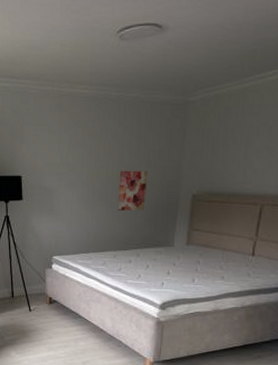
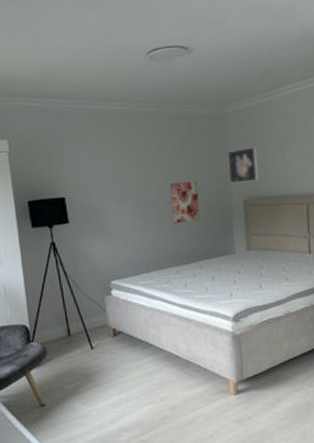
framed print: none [181,139,217,177] -> present [227,147,259,184]

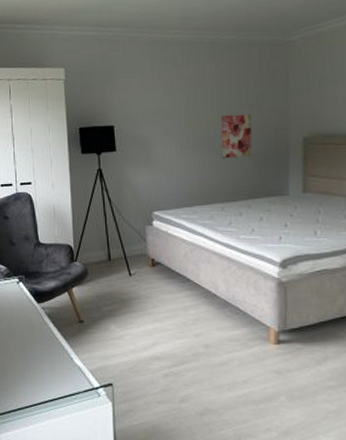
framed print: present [227,147,259,184] -> none [287,78,326,119]

